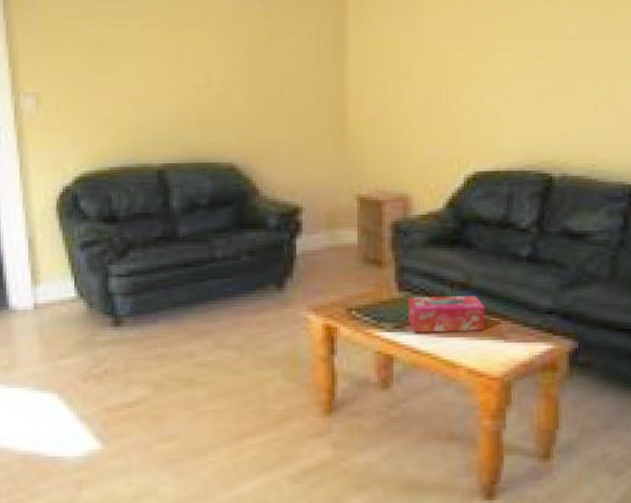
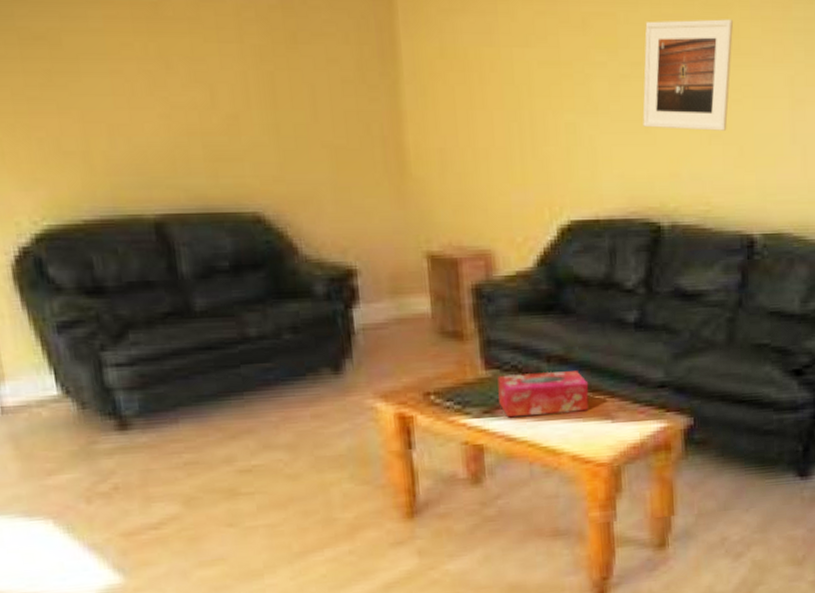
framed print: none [539,12,618,100] -> present [642,19,734,131]

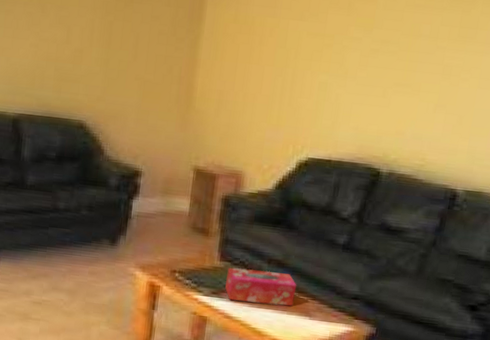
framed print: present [642,19,734,131] -> none [381,9,476,103]

